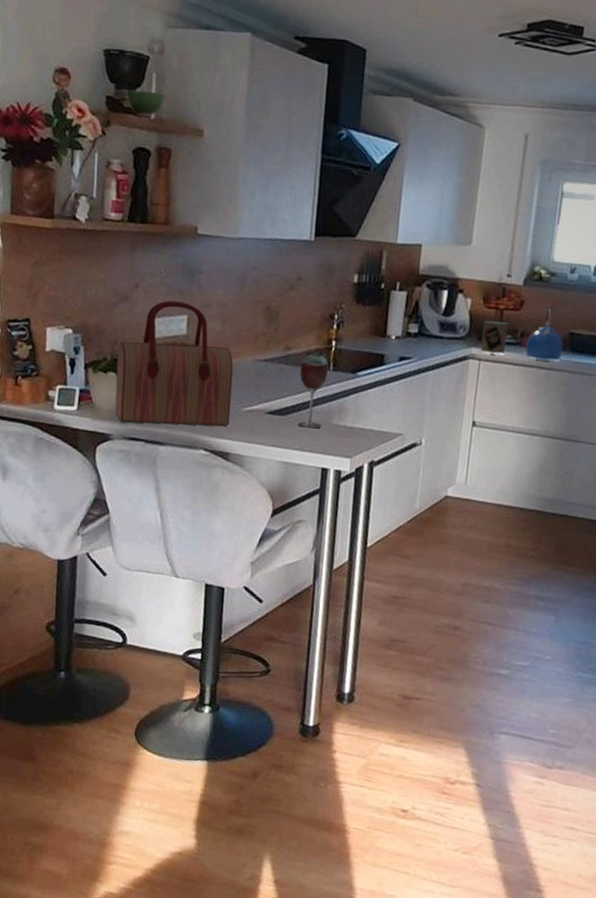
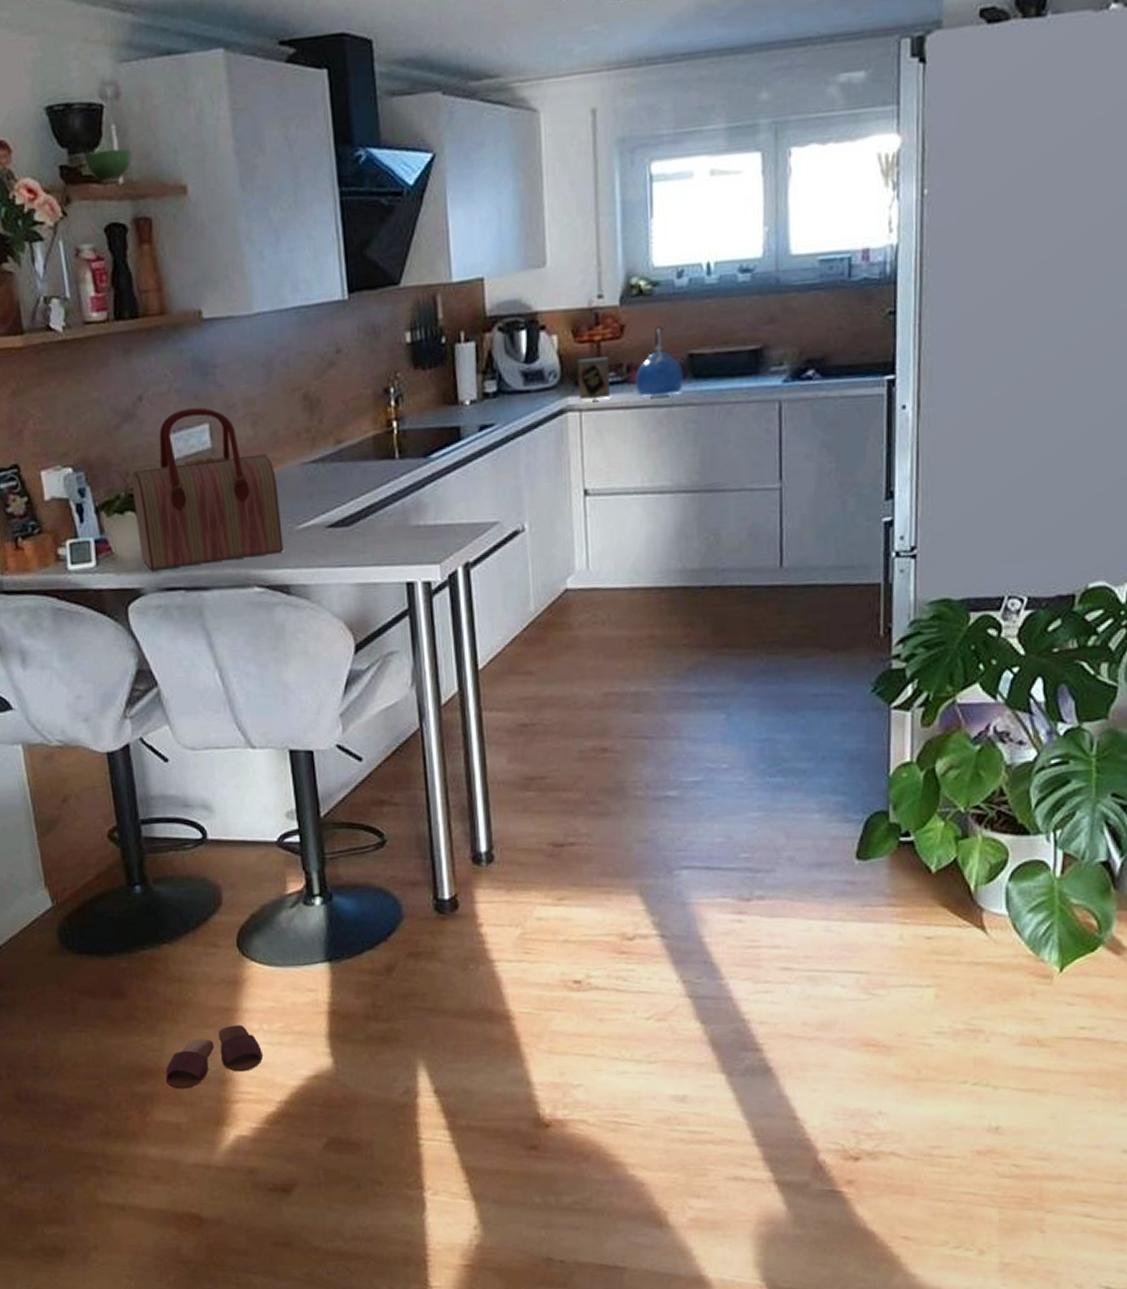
slippers: none [56,799,140,846] -> present [165,1025,263,1089]
wineglass: present [298,350,329,429] -> none [358,438,397,537]

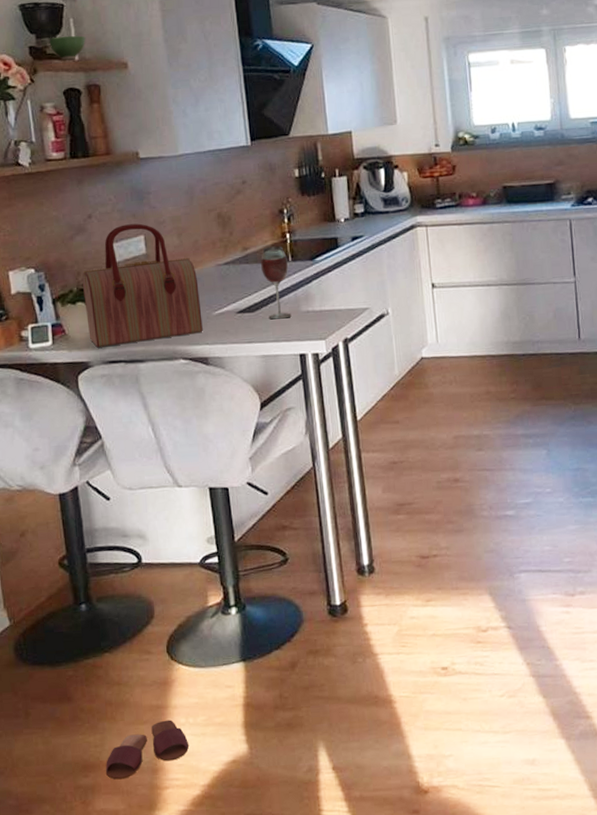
wineglass: none [358,438,397,537] -> present [261,246,291,320]
tin can: present [577,357,610,400] -> none [422,188,447,219]
kettle: present [634,326,684,397] -> none [465,166,501,216]

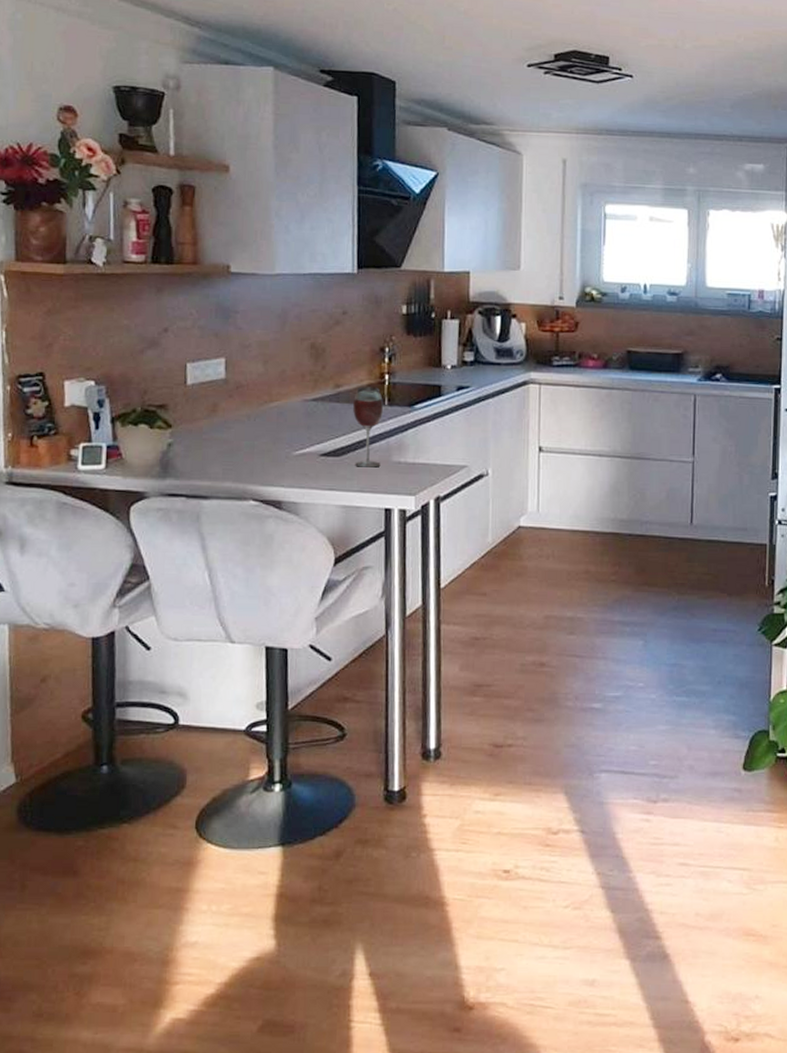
bowl: present [47,35,86,62] -> none [140,127,186,156]
handbag: present [82,223,203,348] -> none [148,343,281,478]
slippers: present [105,719,189,780] -> none [107,905,208,970]

